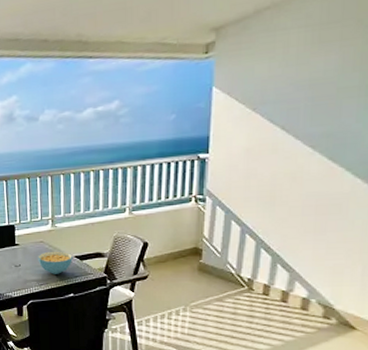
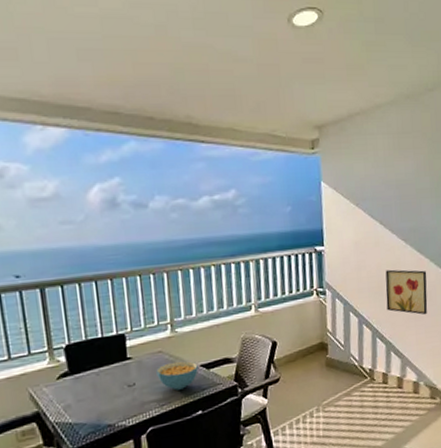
wall art: none [278,178,339,230] -> present [385,269,428,315]

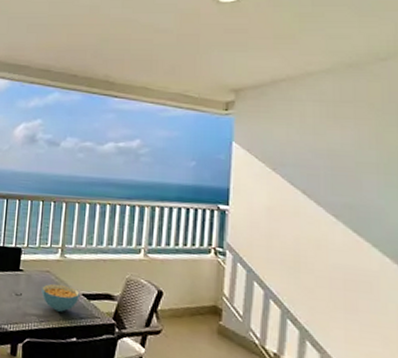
wall art: present [385,269,428,315] -> none [304,244,366,310]

